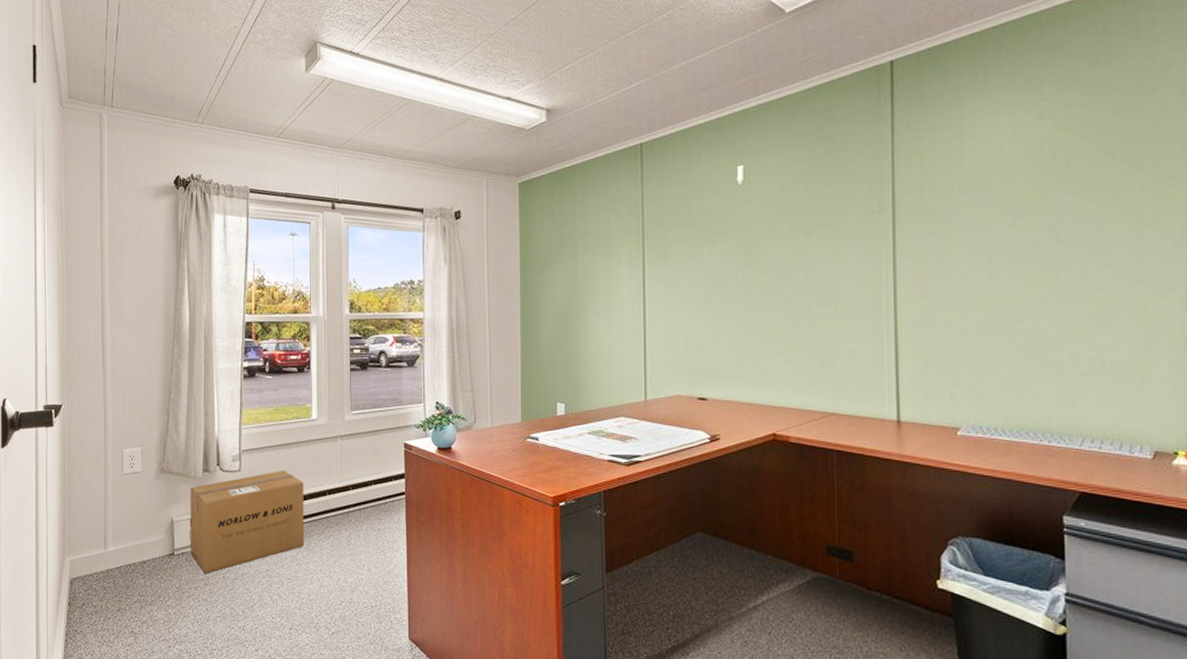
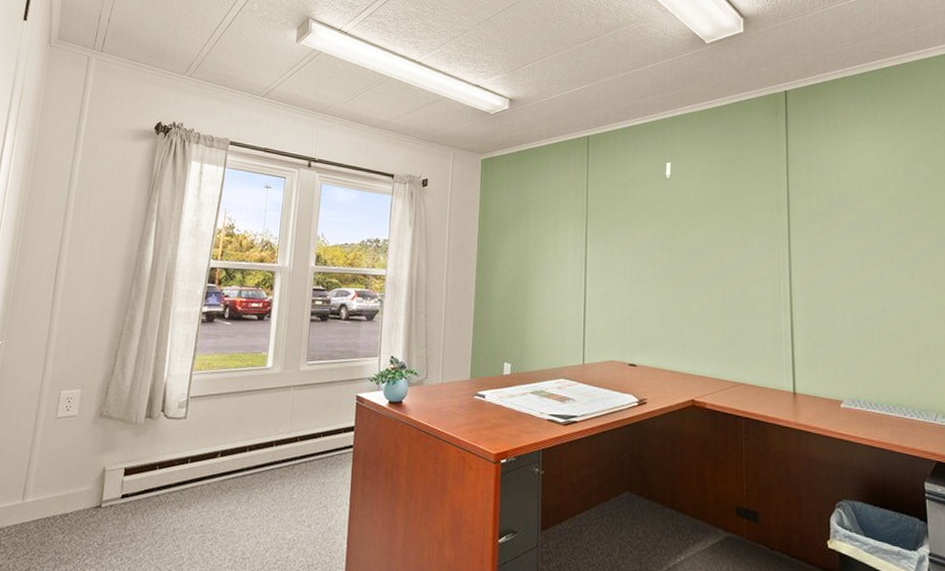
box: present [190,469,304,574] -> none [120,418,251,529]

